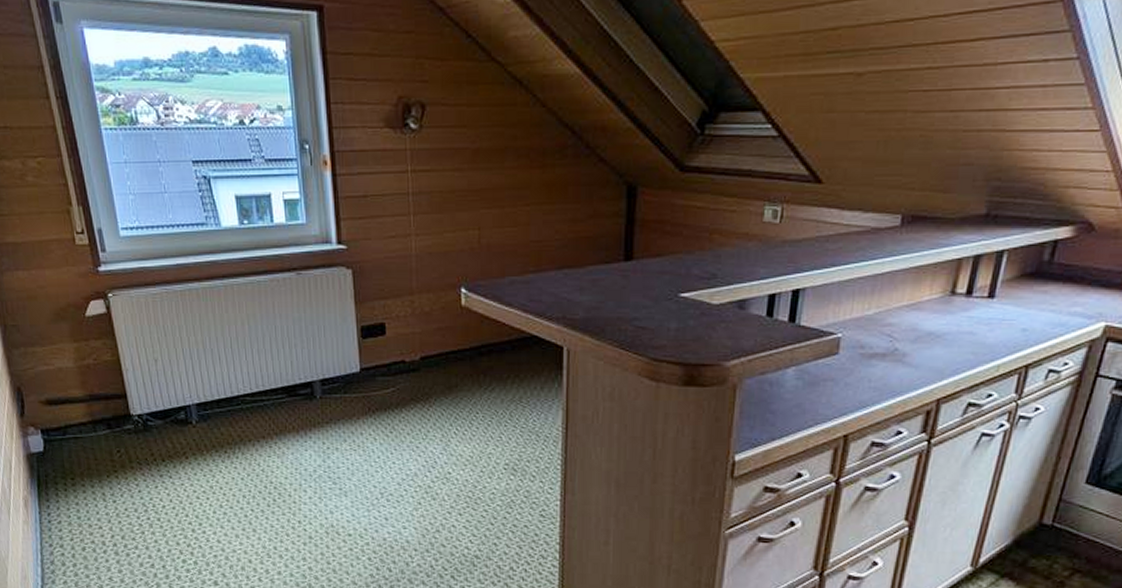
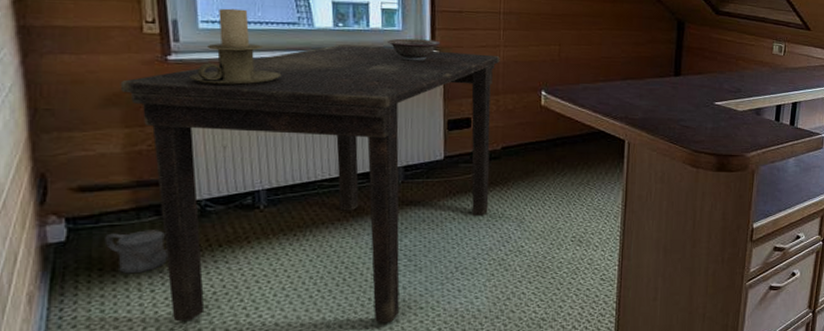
dining table: none [64,244,412,548] -> present [120,44,500,323]
watering can: none [72,443,122,485] -> present [104,230,167,274]
candle holder: none [119,212,197,296] -> present [190,8,282,86]
decorative bowl: none [292,233,347,259] -> present [386,38,441,61]

